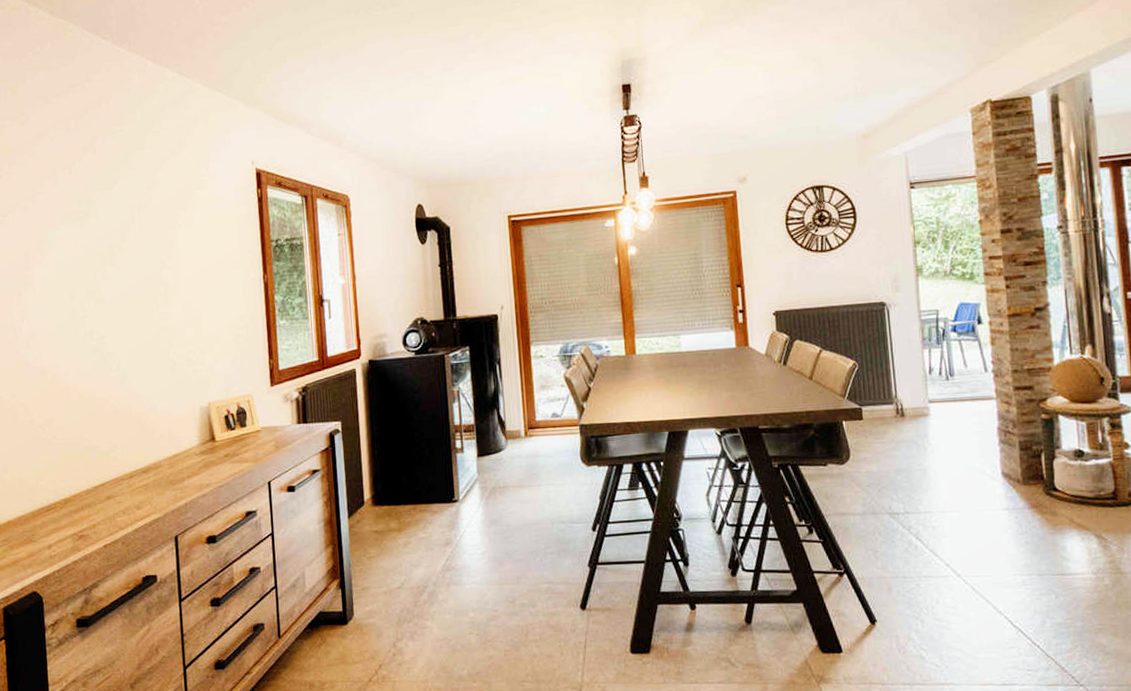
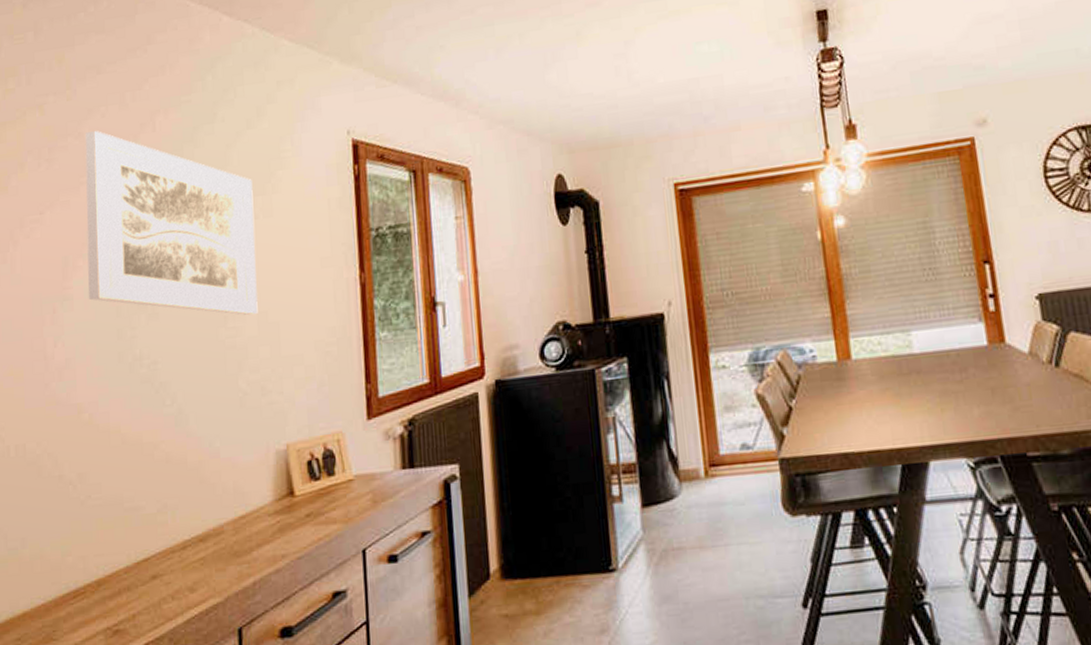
wall art: none [38,151,184,303] -> present [85,131,258,315]

